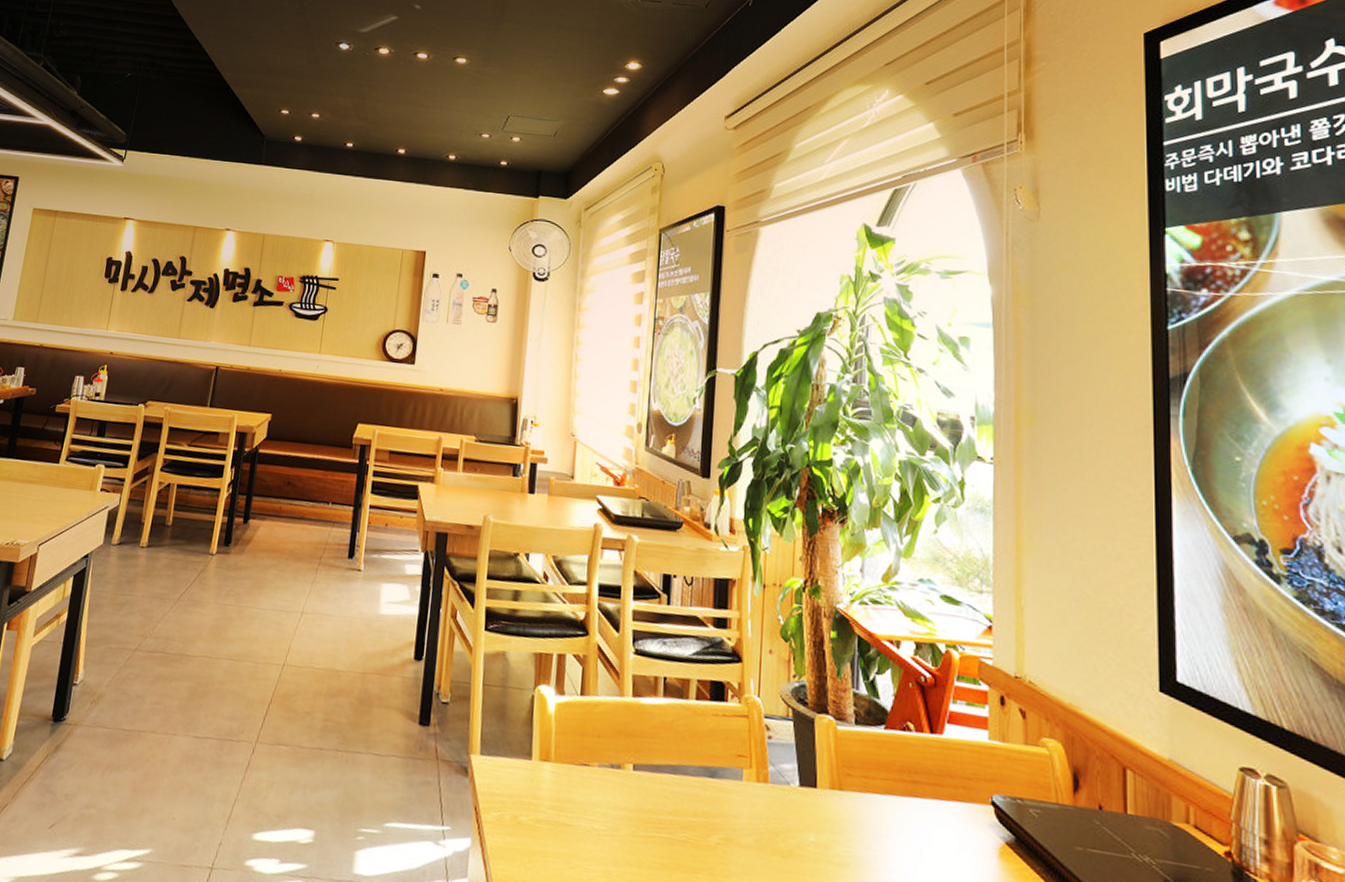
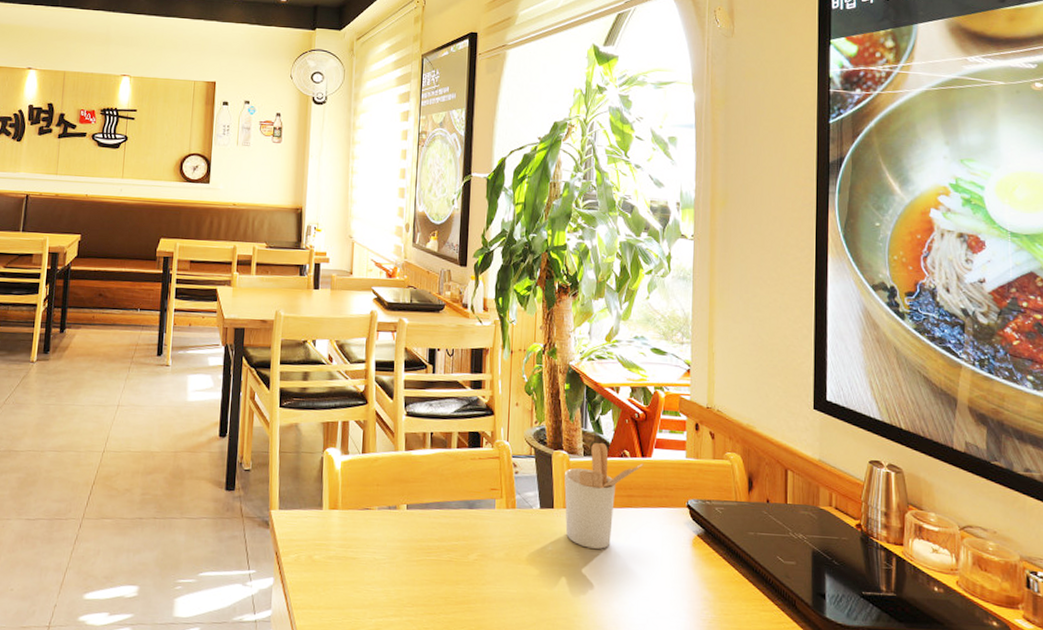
utensil holder: none [830,709,933,848] -> present [564,442,644,549]

